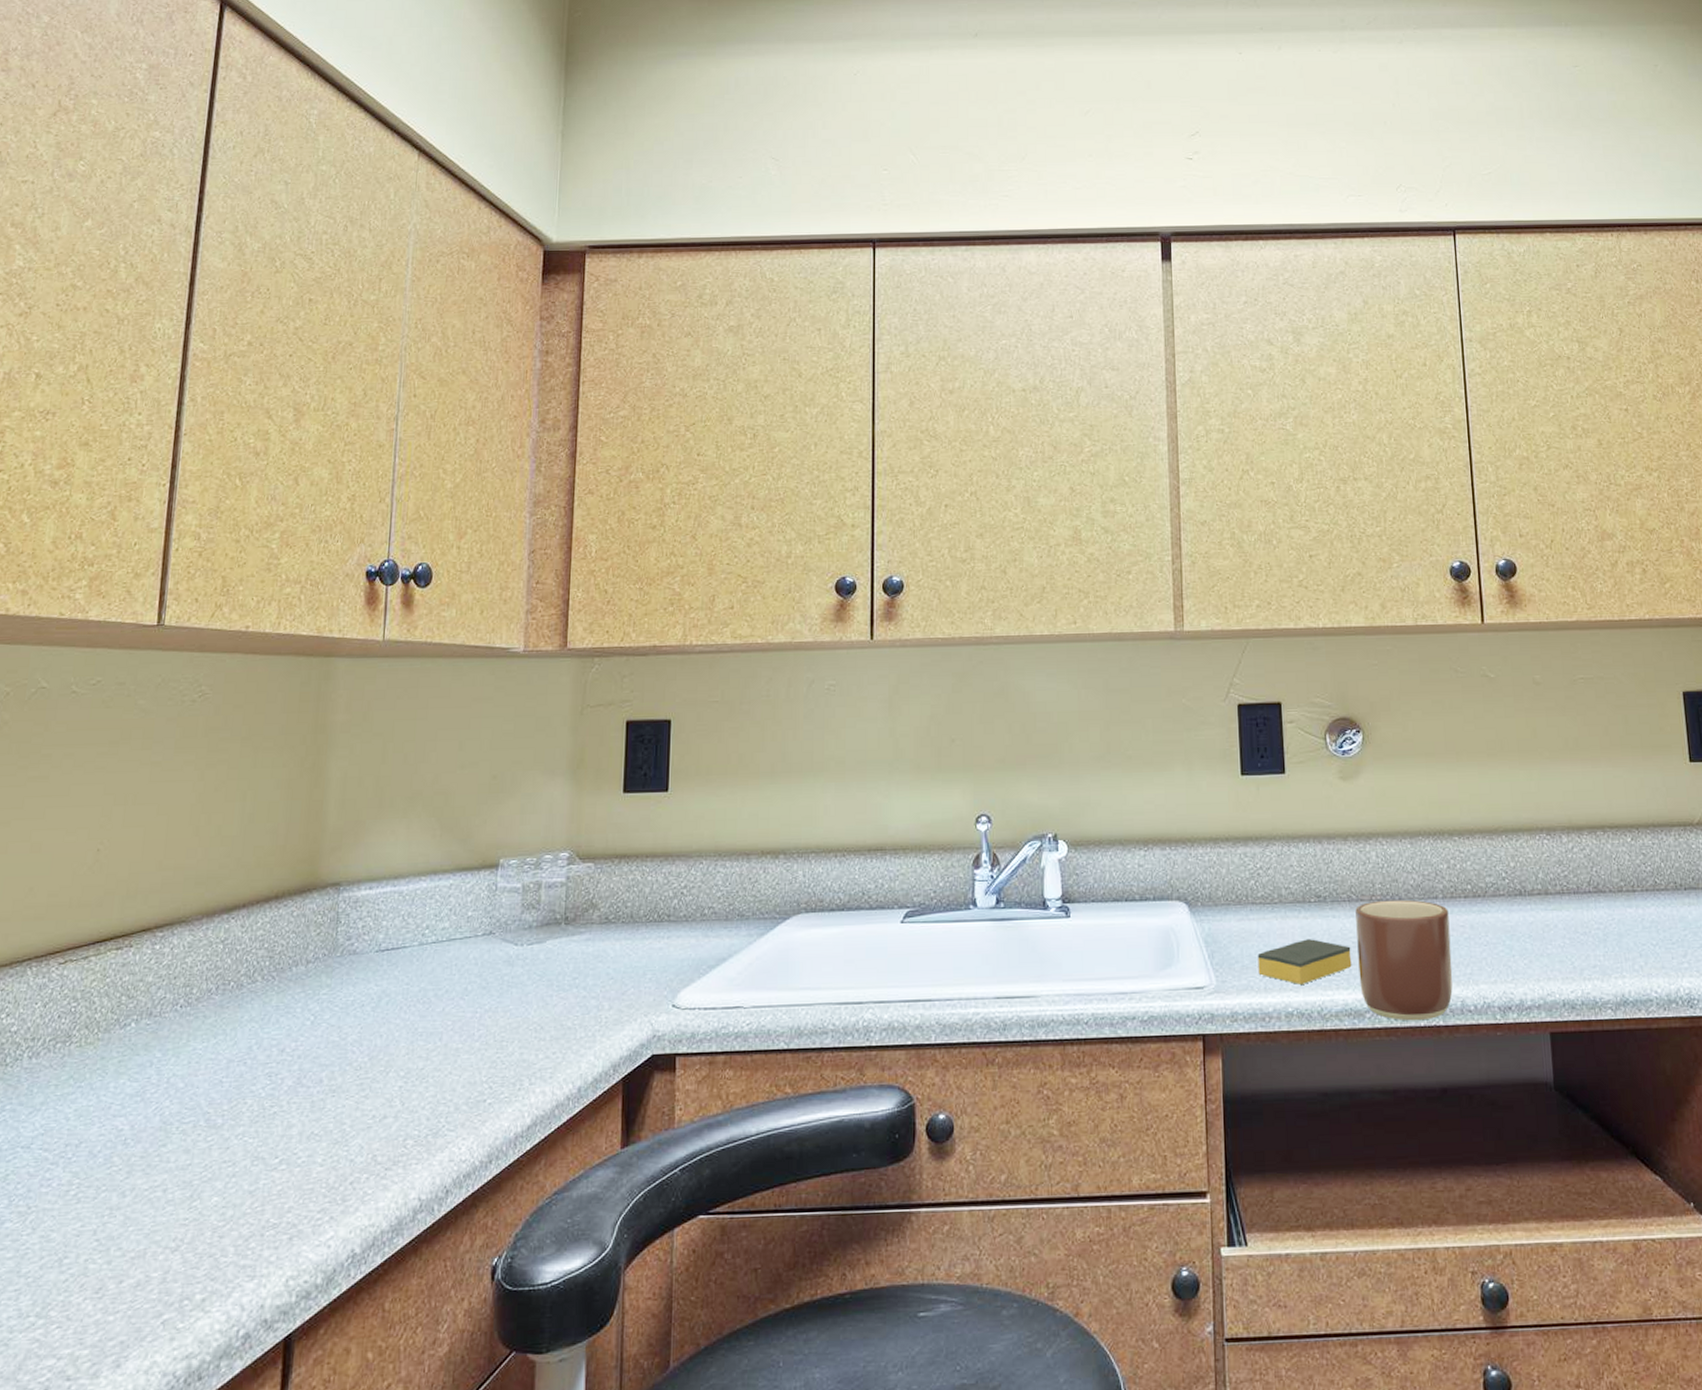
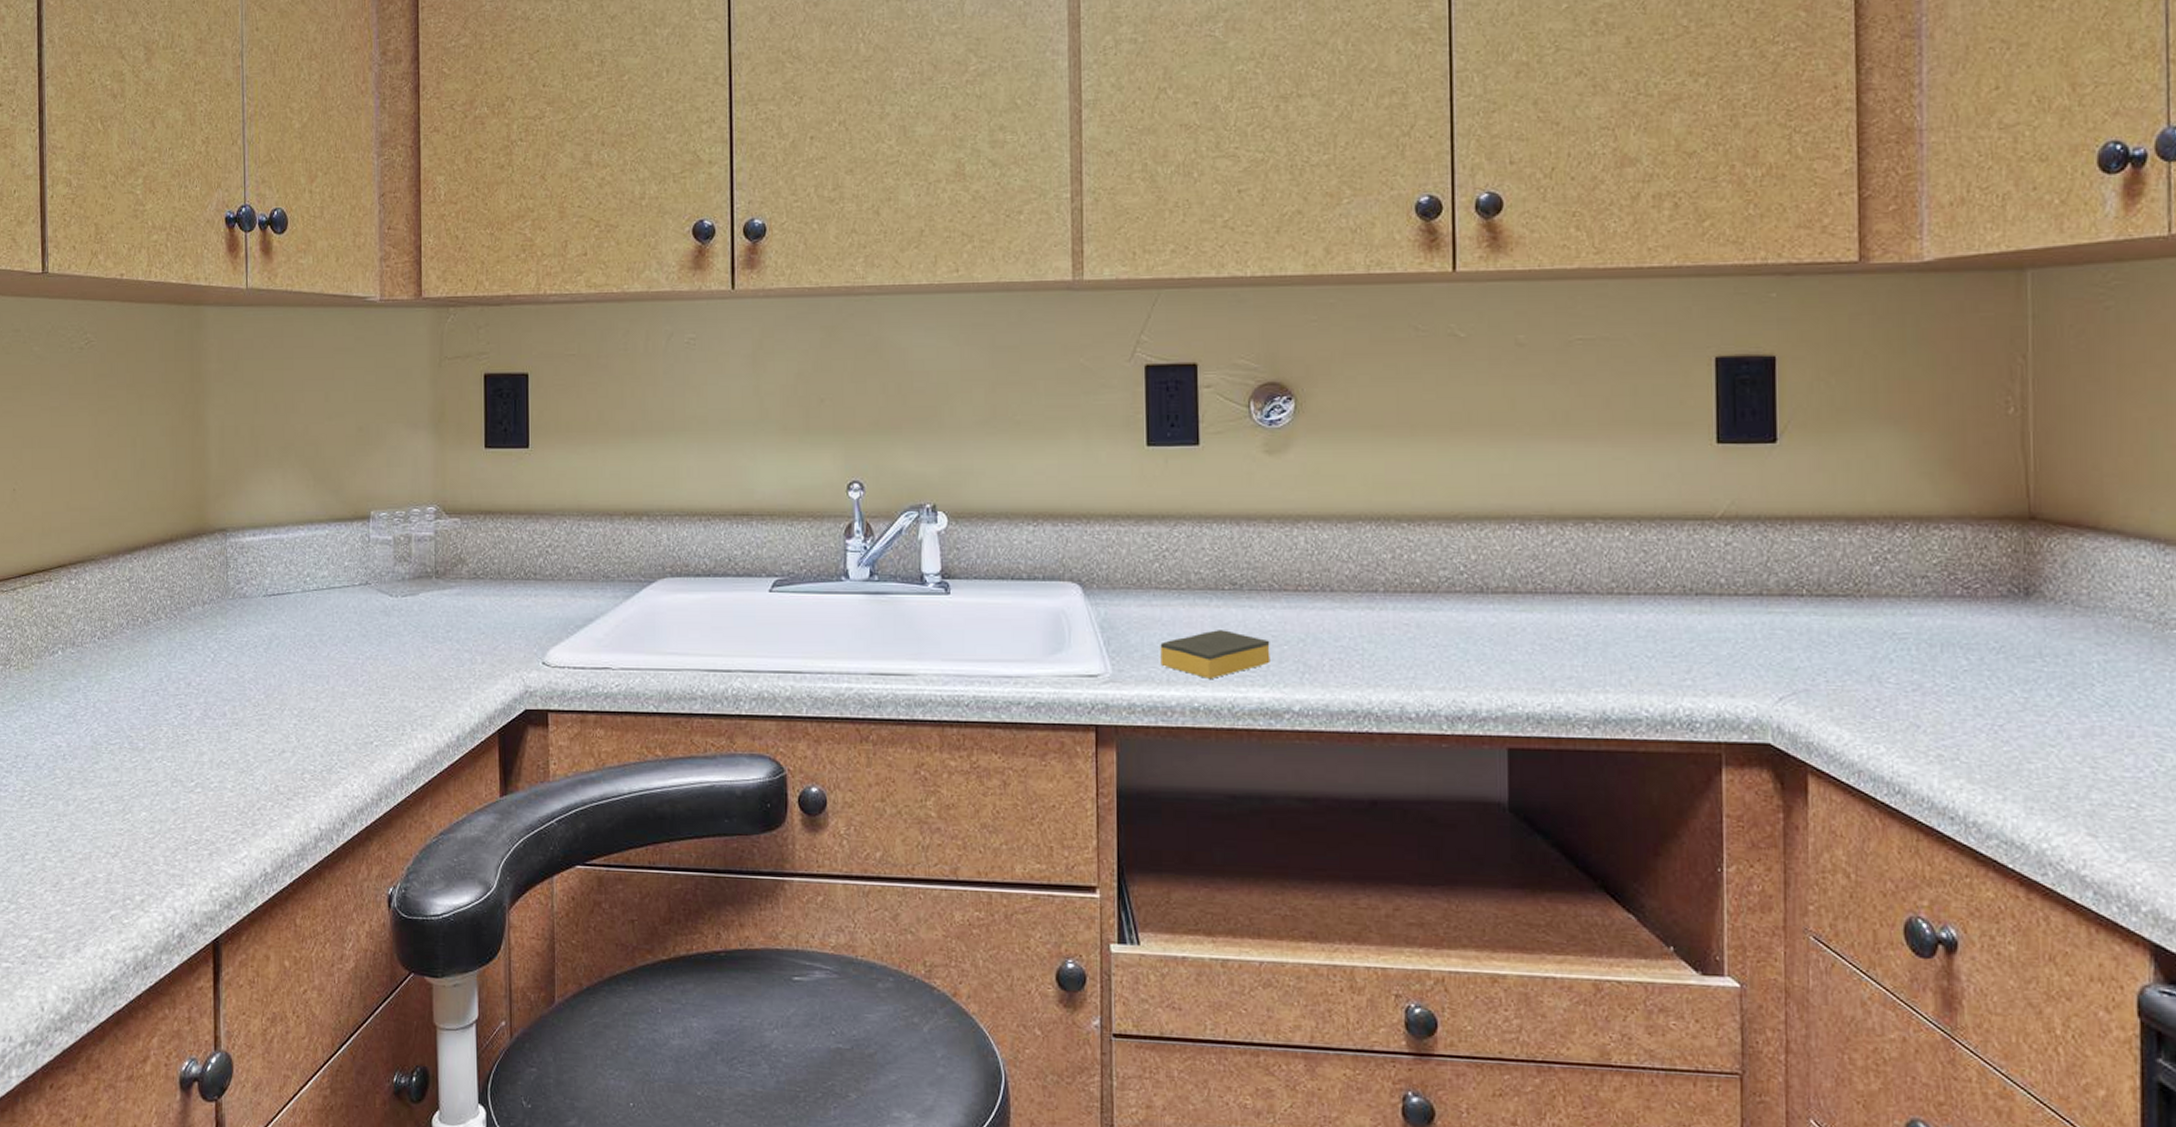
mug: present [1355,899,1453,1021] -> none [1277,591,1392,726]

